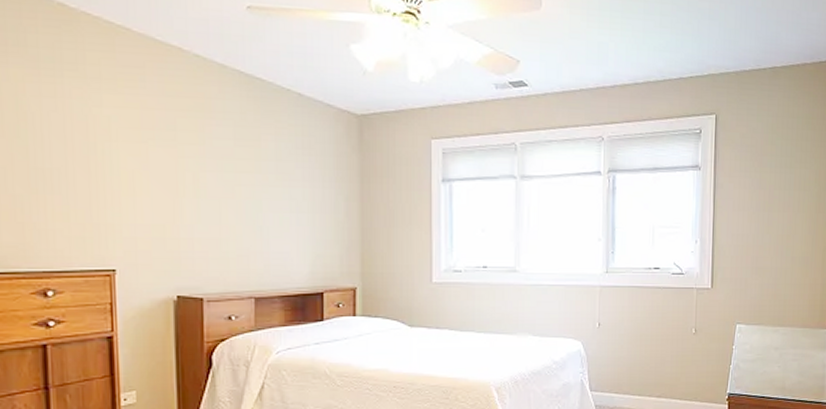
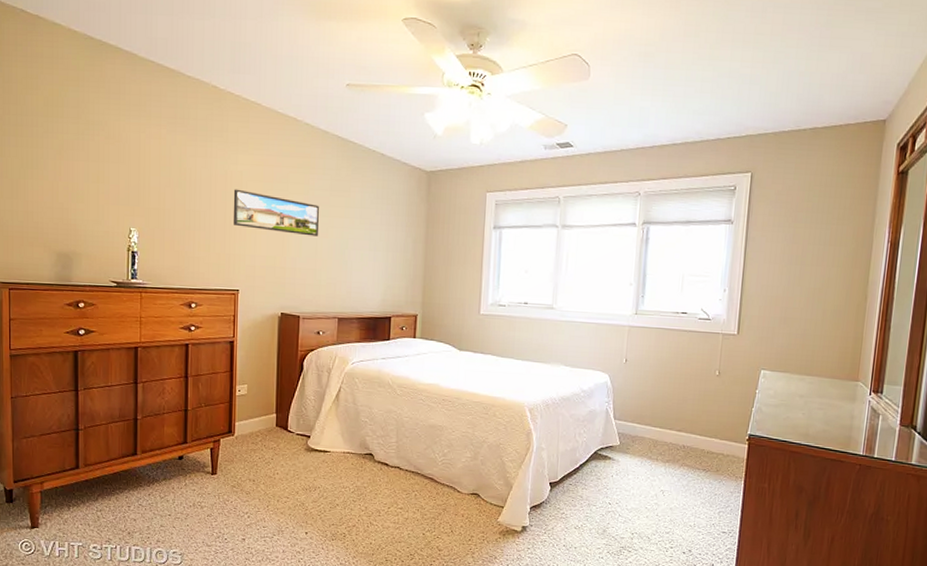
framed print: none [99,139,223,197] -> present [233,189,319,237]

